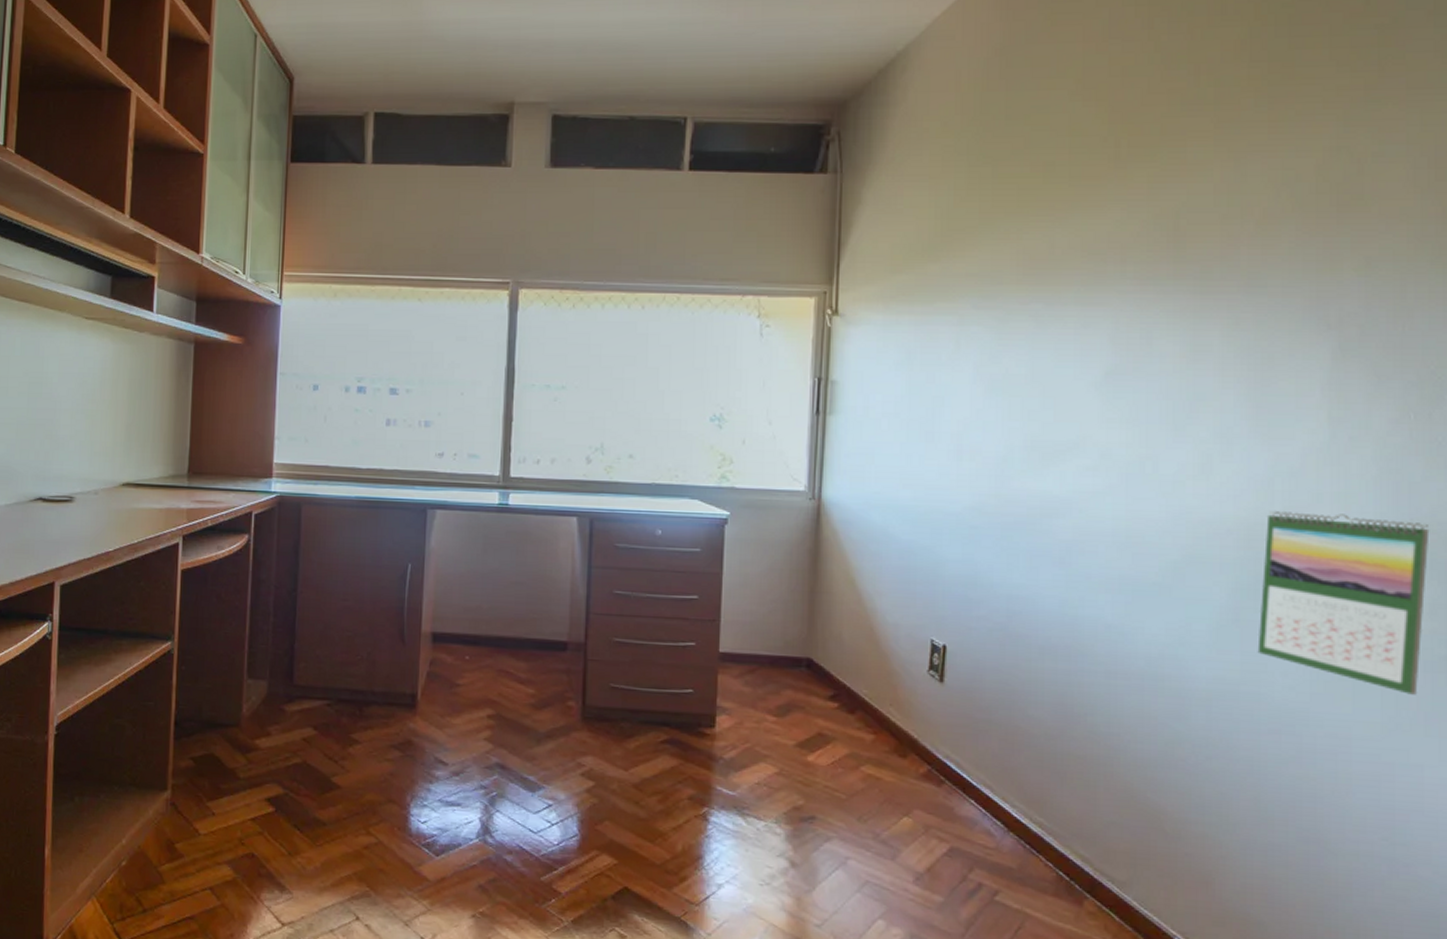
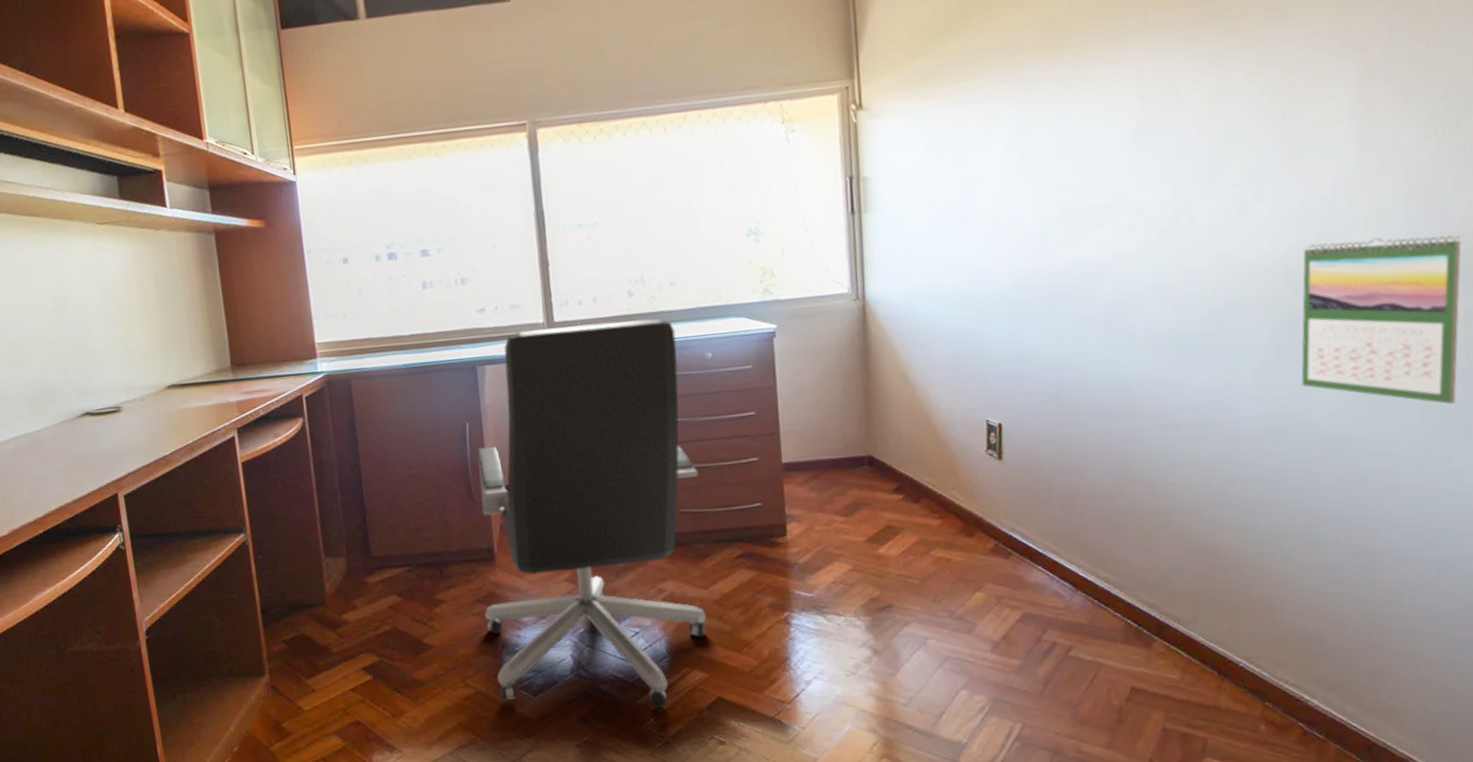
office chair: none [398,480,633,890] -> present [477,318,706,709]

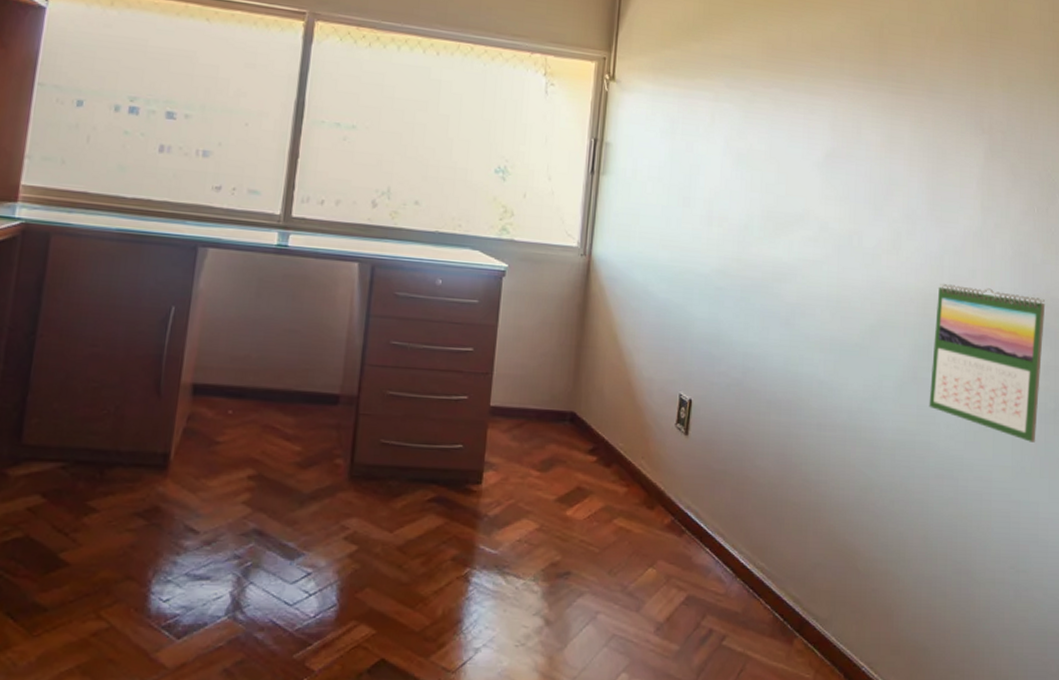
office chair: present [477,318,706,709] -> none [137,218,411,667]

